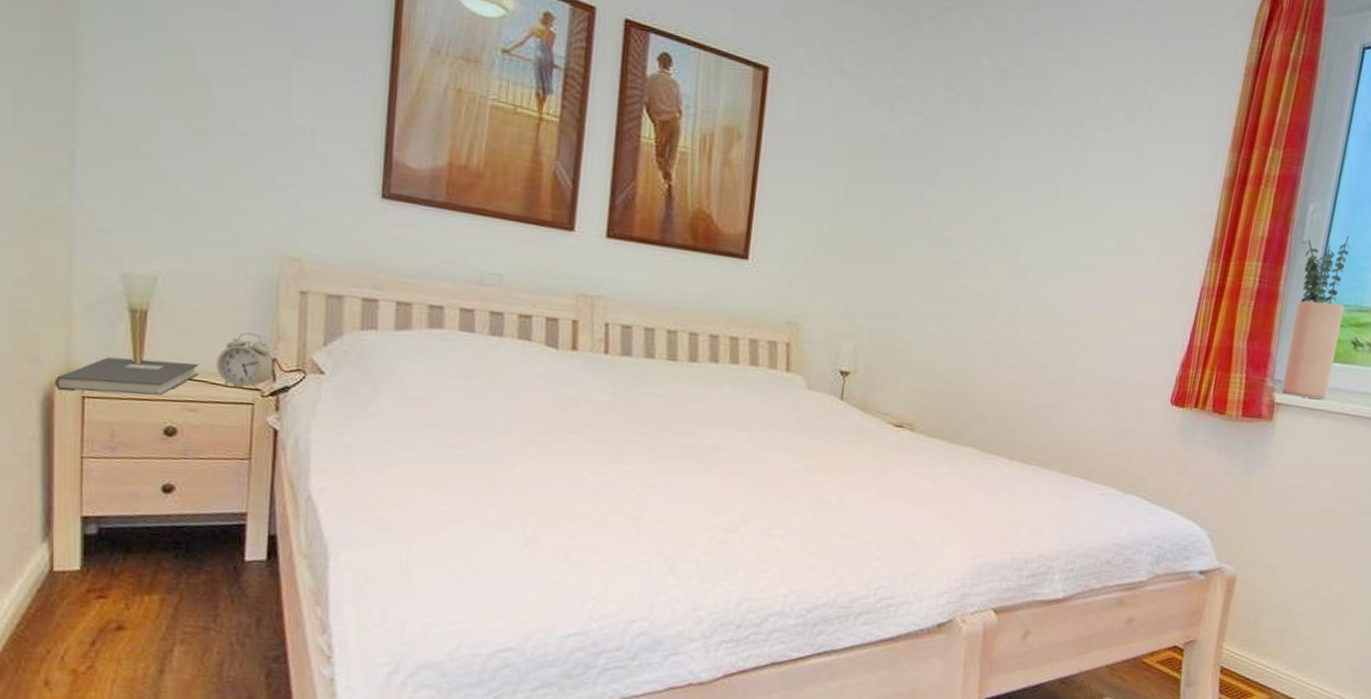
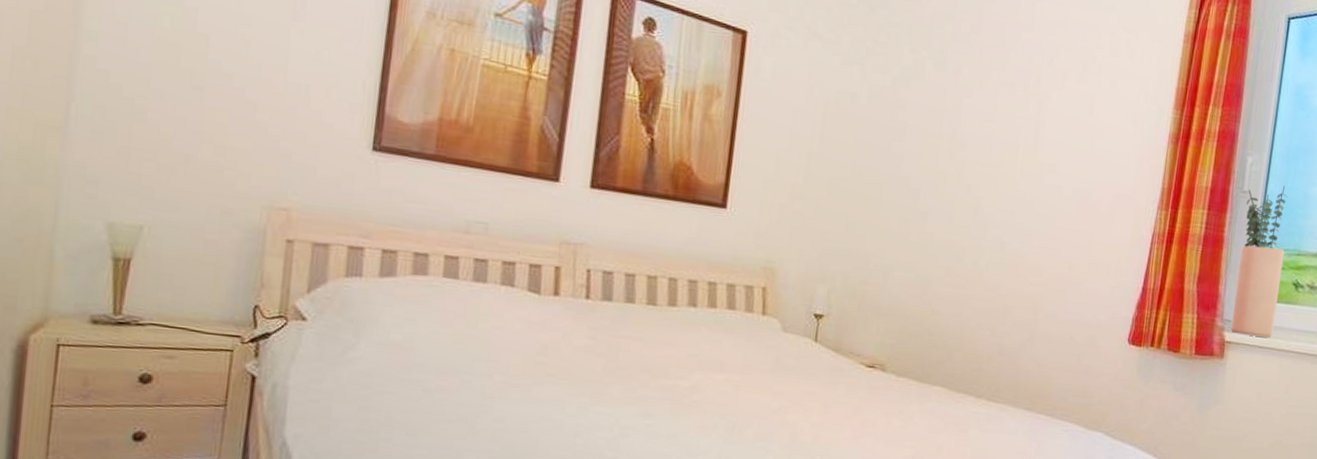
book: present [54,357,200,396] -> none [29,305,180,343]
alarm clock: present [216,332,274,389] -> none [197,279,256,335]

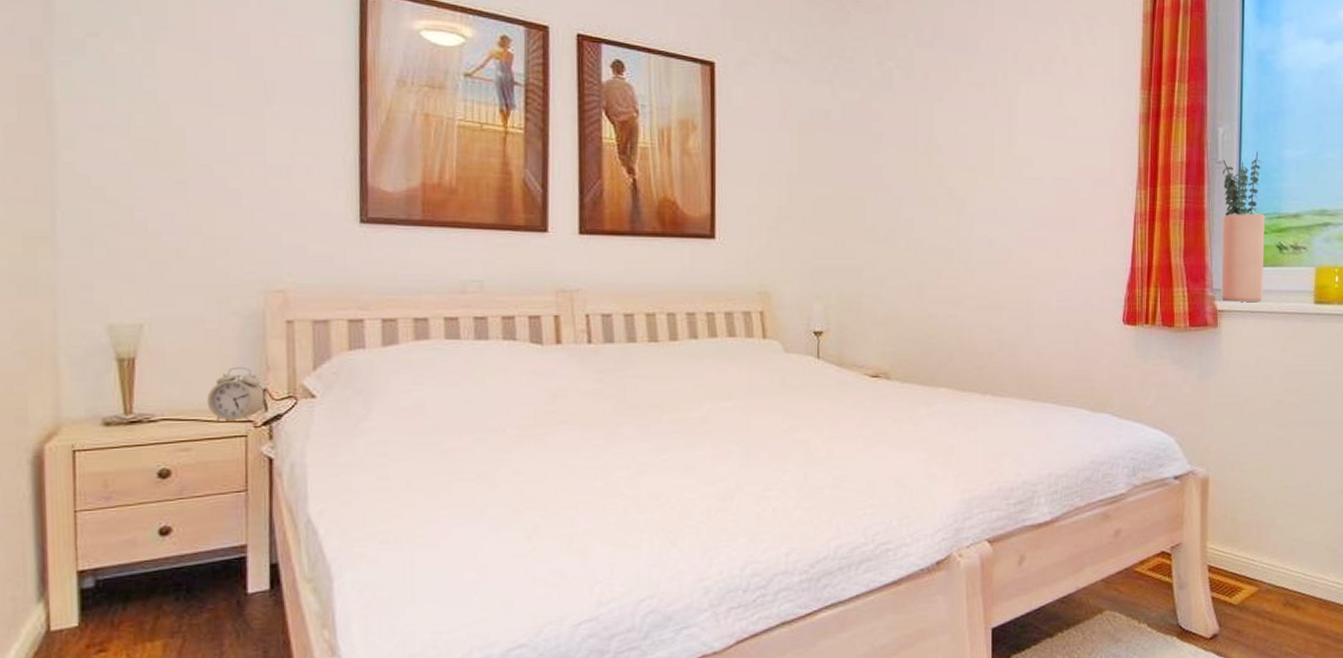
alarm clock: none [197,279,256,335] -> present [207,366,265,421]

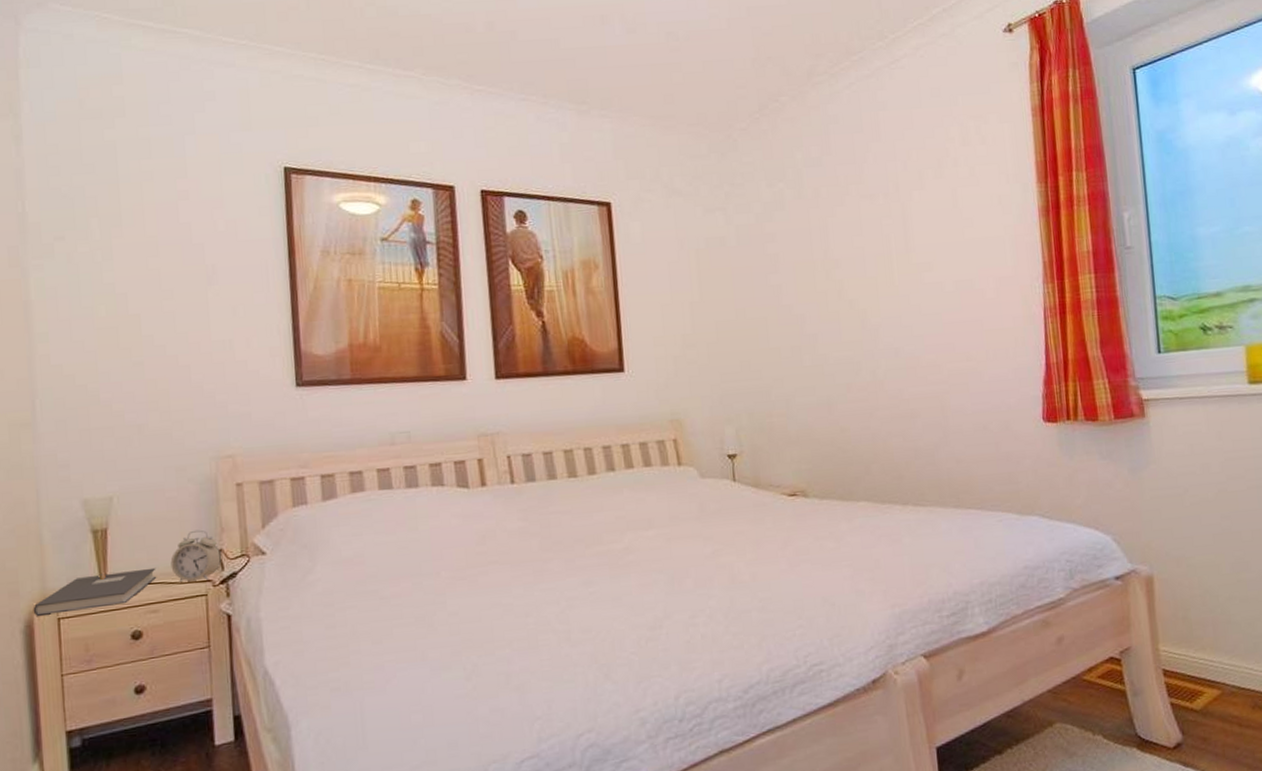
book: none [43,403,191,446] -> present [33,567,157,616]
vase: present [1221,152,1265,302] -> none [1131,233,1191,390]

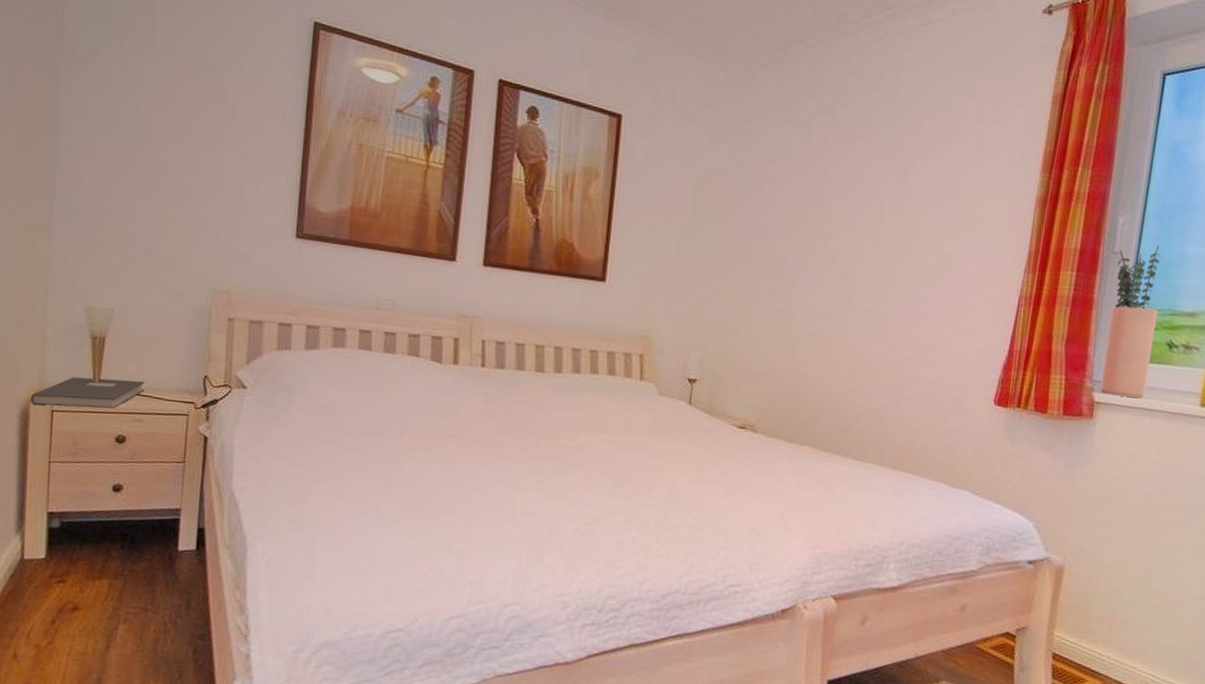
alarm clock: present [170,529,221,582] -> none [159,354,206,402]
vase: none [1131,233,1191,390] -> present [1100,245,1162,398]

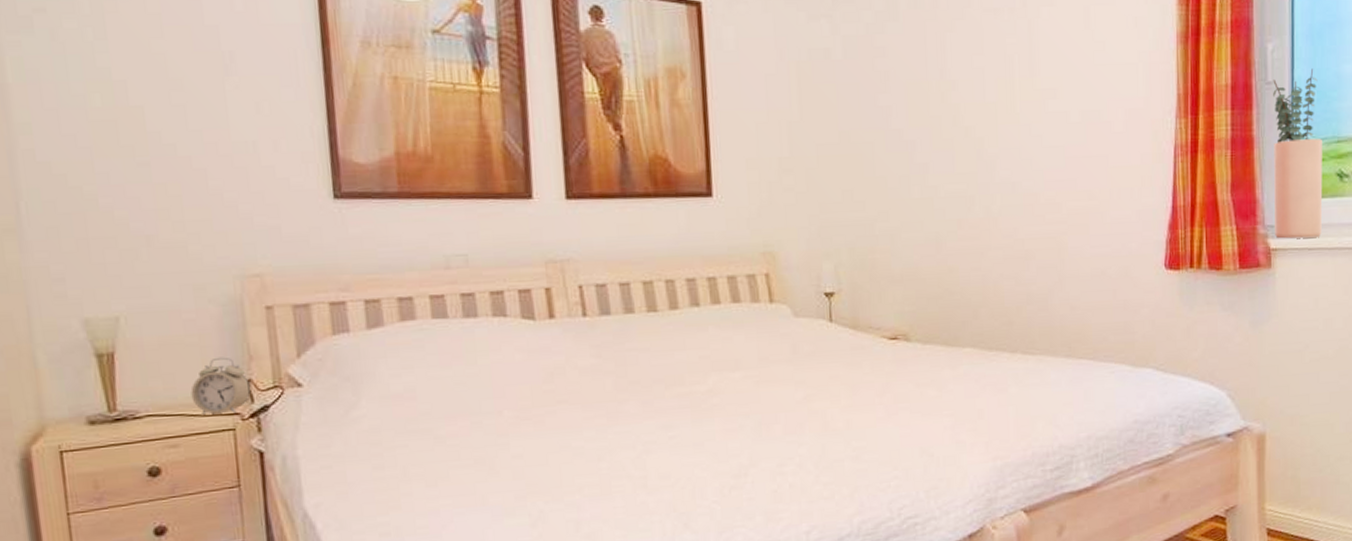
book: present [30,377,146,409] -> none [29,397,176,448]
alarm clock: none [159,354,206,402] -> present [191,357,250,414]

